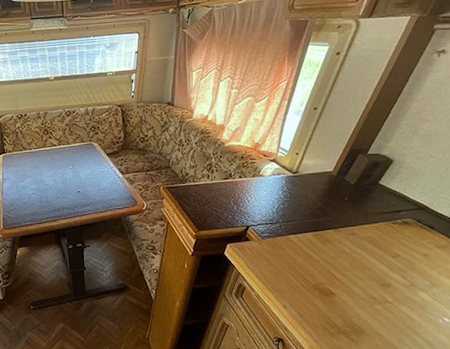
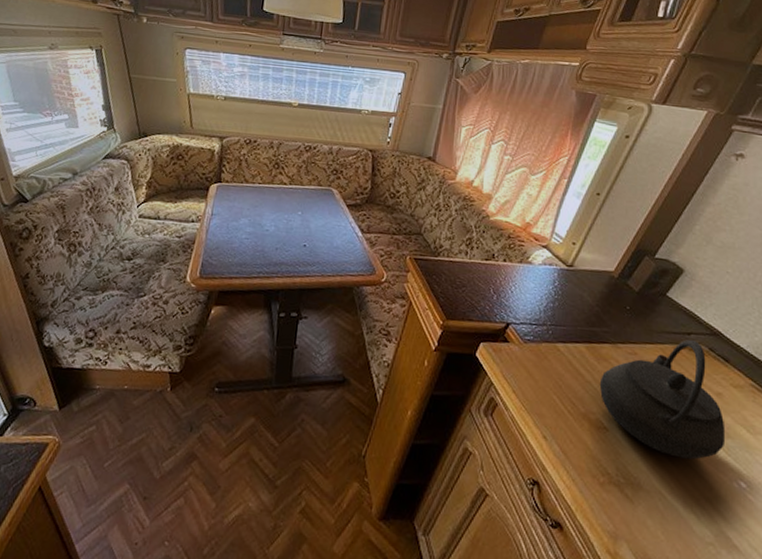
kettle: none [325,216,432,307] -> present [599,340,726,460]

